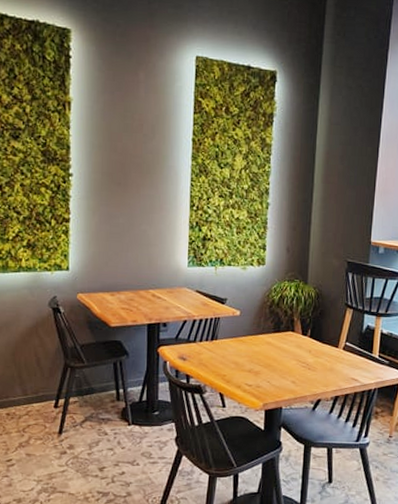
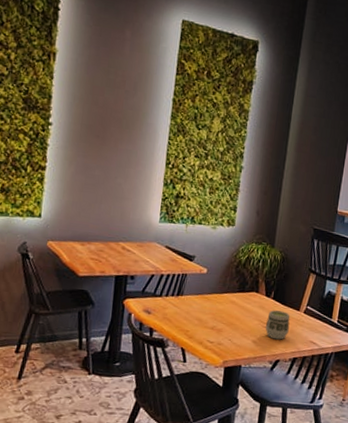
cup: none [304,349,329,379] -> present [265,310,290,340]

